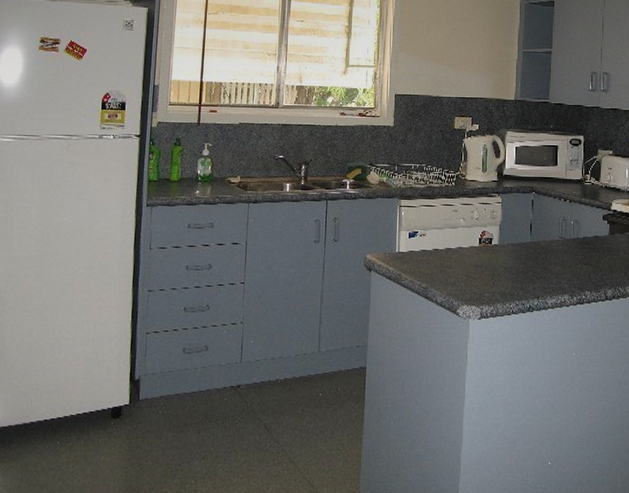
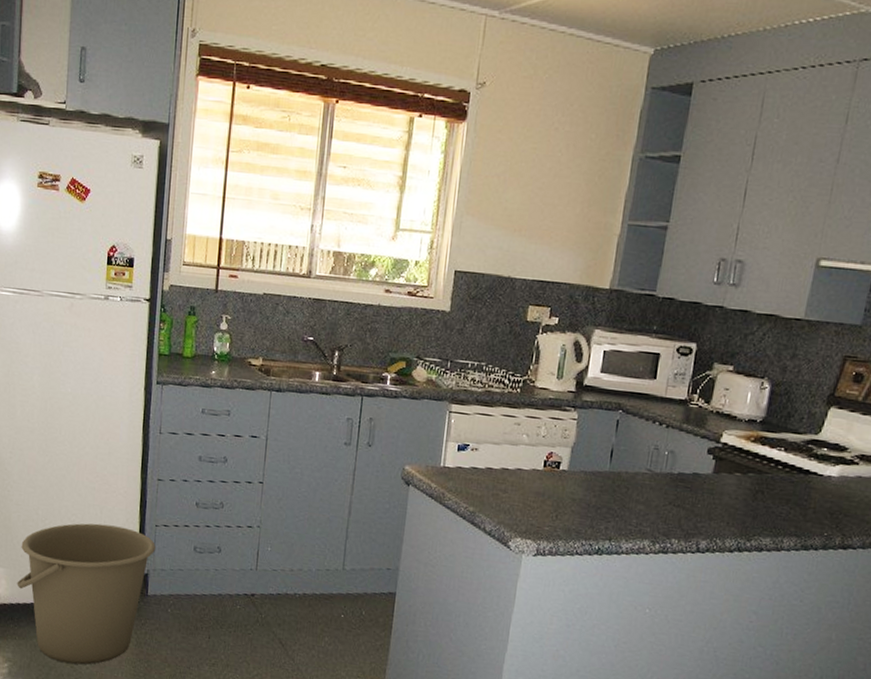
bucket: none [9,338,146,479] -> present [17,523,155,665]

